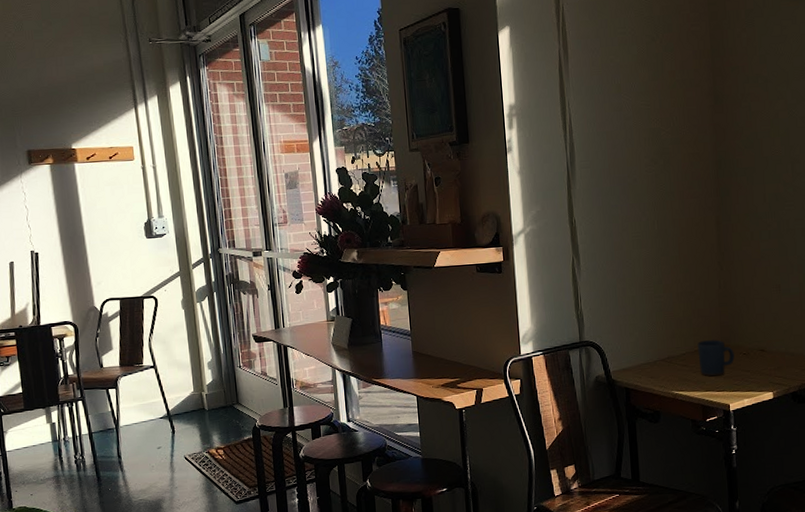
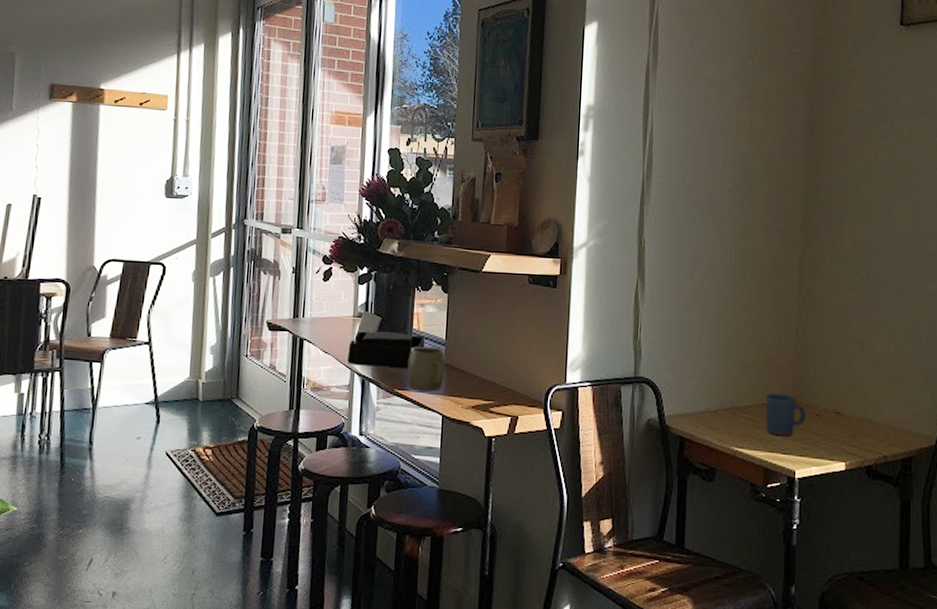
napkin holder: none [327,329,393,363] -> present [347,331,426,369]
mug: none [380,338,414,377] -> present [407,346,447,391]

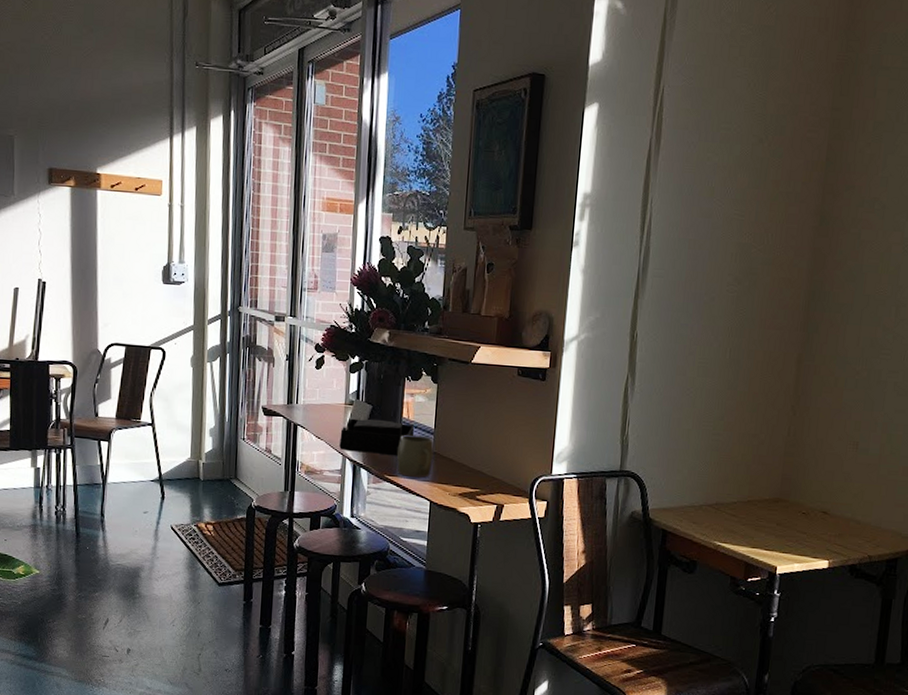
mug: present [765,393,806,436] -> none [750,491,793,533]

